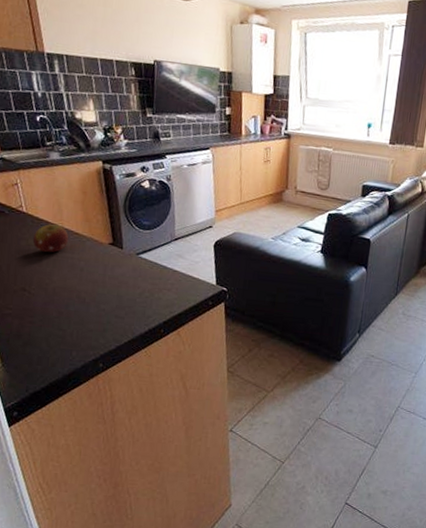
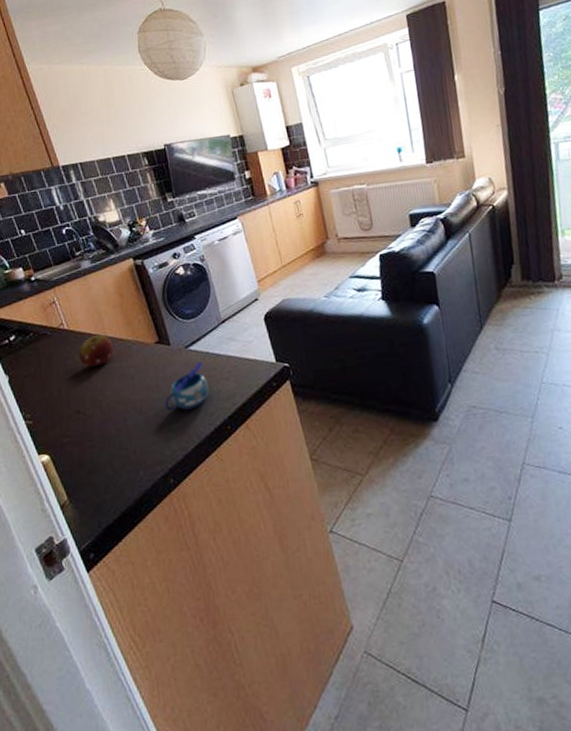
mug: none [107,270,151,309] -> present [164,362,209,412]

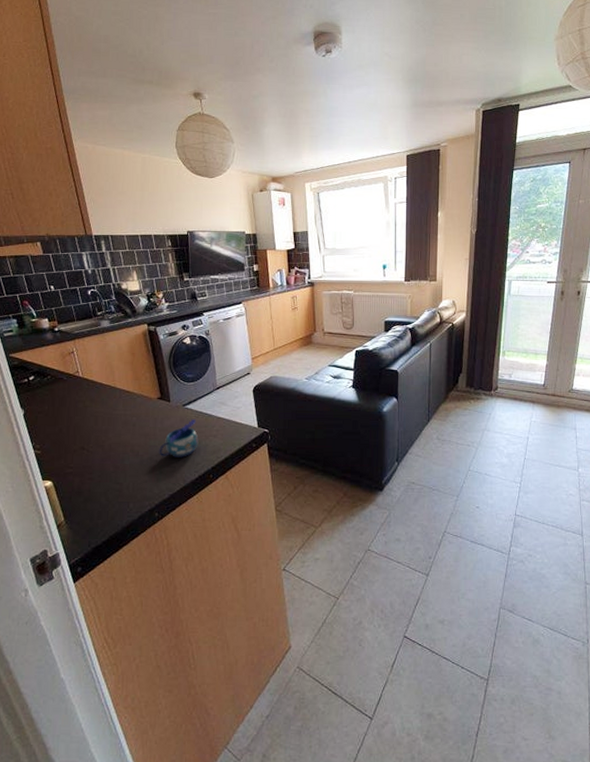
fruit: present [78,335,114,367] -> none [89,386,120,412]

